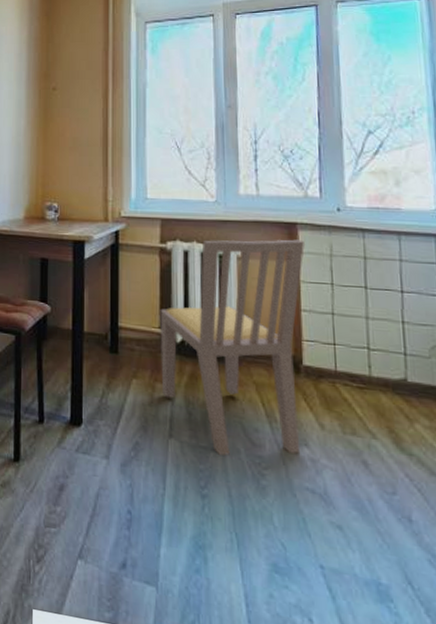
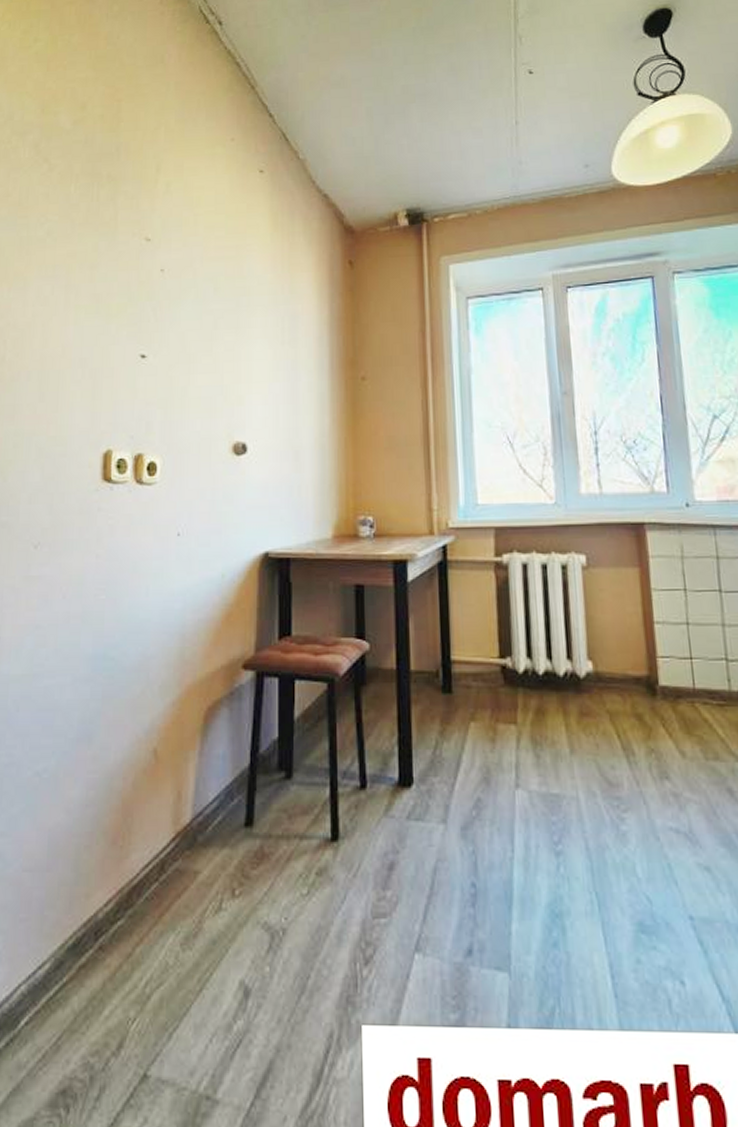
dining chair: present [160,239,304,456] -> none [498,542,662,801]

